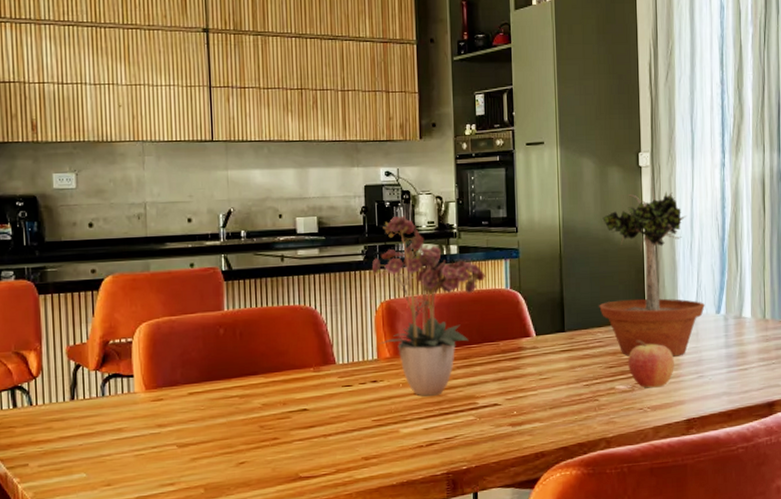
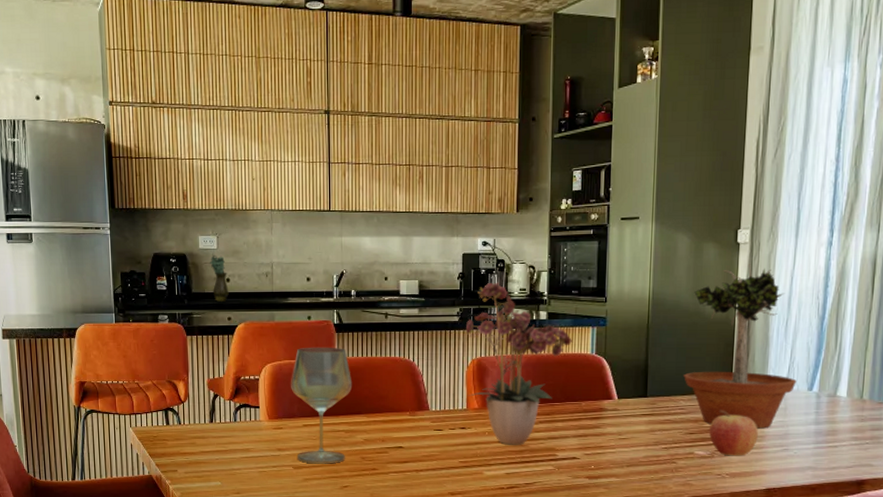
vase: none [67,195,92,251] -> present [210,254,229,302]
wine glass: none [170,298,246,440] -> present [290,347,353,464]

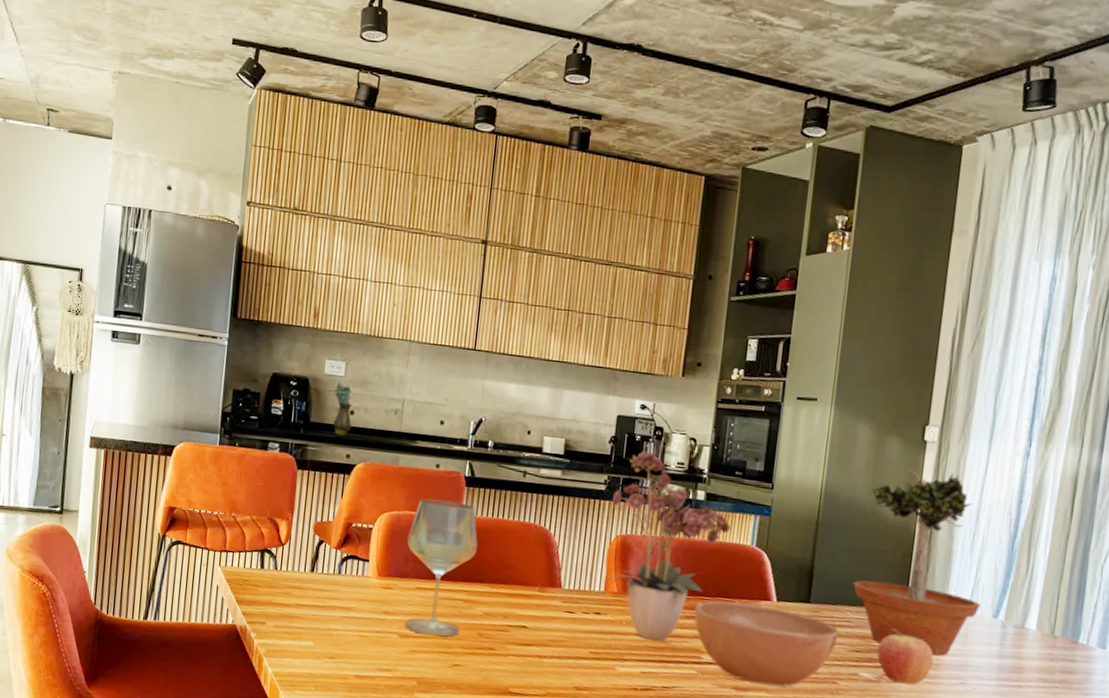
bowl: none [546,403,674,471] -> present [694,600,839,687]

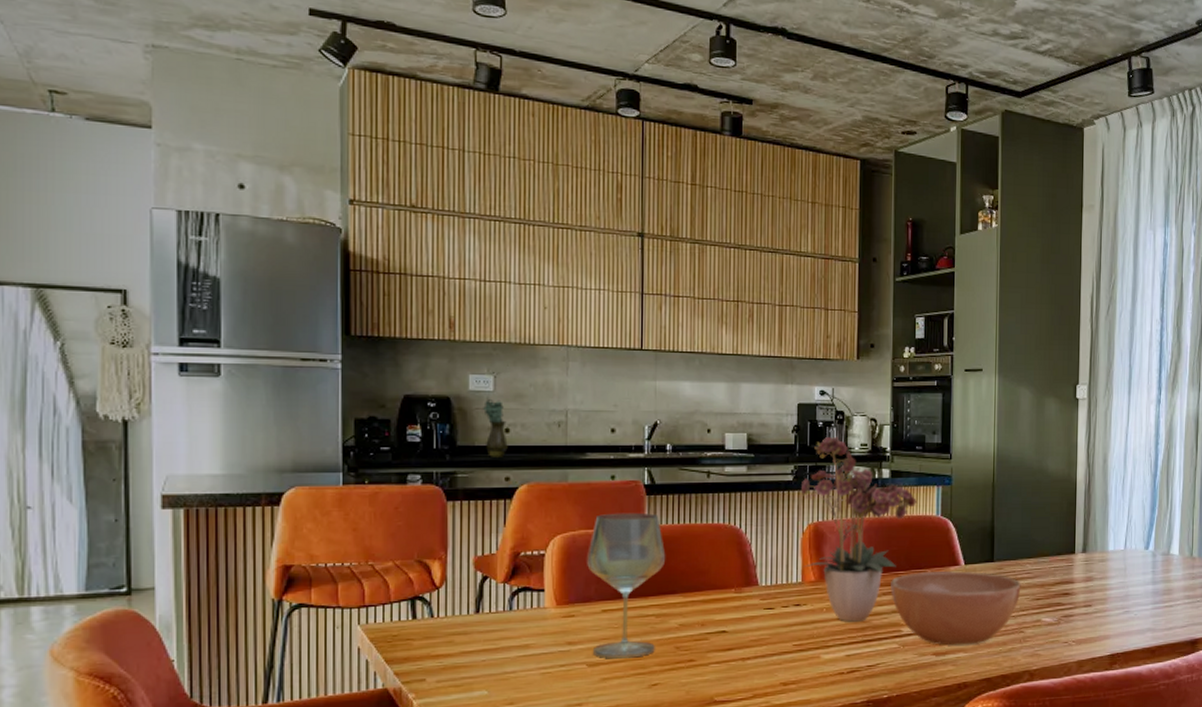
potted tree: present [853,466,981,656] -> none [1029,420,1134,591]
fruit: present [877,628,934,685] -> none [1055,572,1101,622]

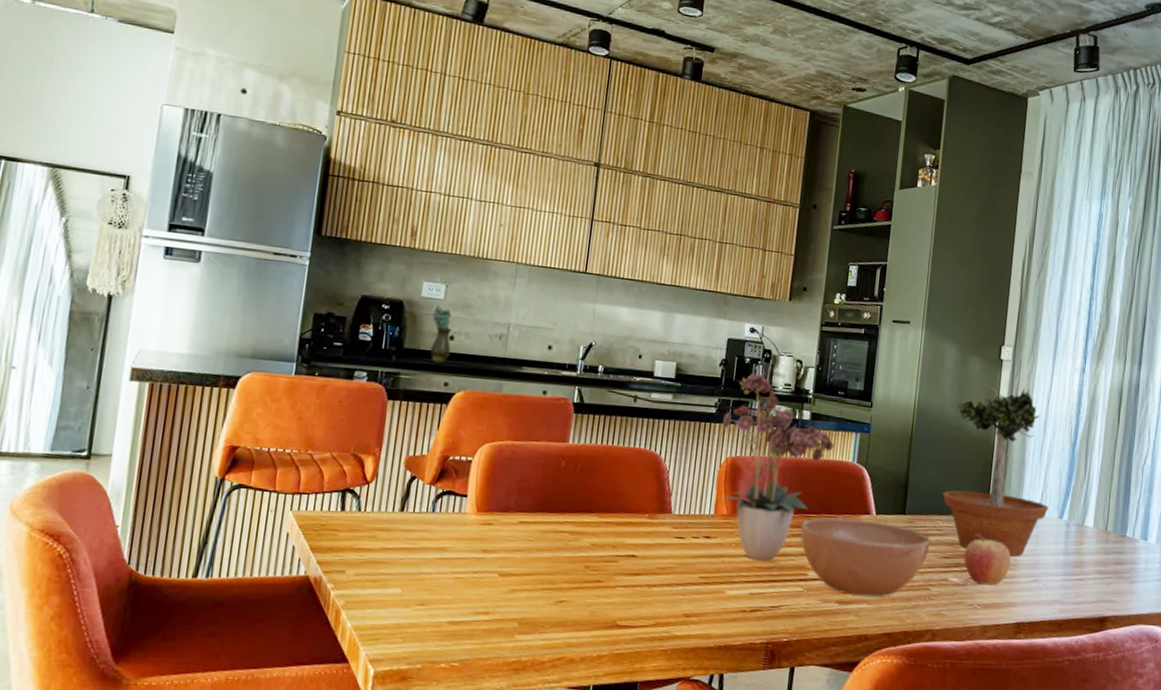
wine glass: present [586,512,666,659] -> none [505,427,587,573]
potted tree: none [1029,420,1134,591] -> present [943,382,1049,556]
fruit: none [1055,572,1101,622] -> present [964,533,1011,586]

